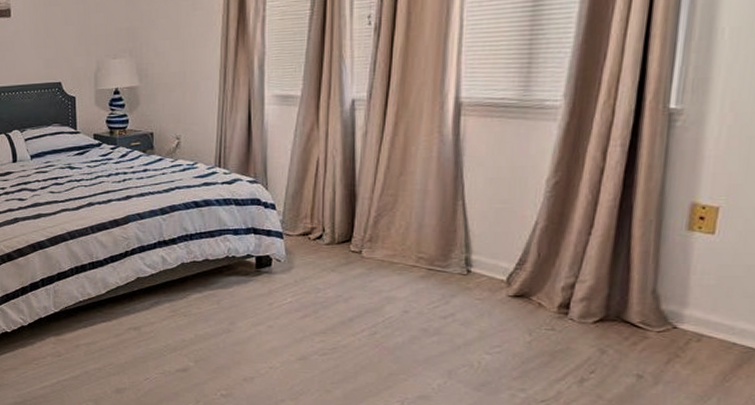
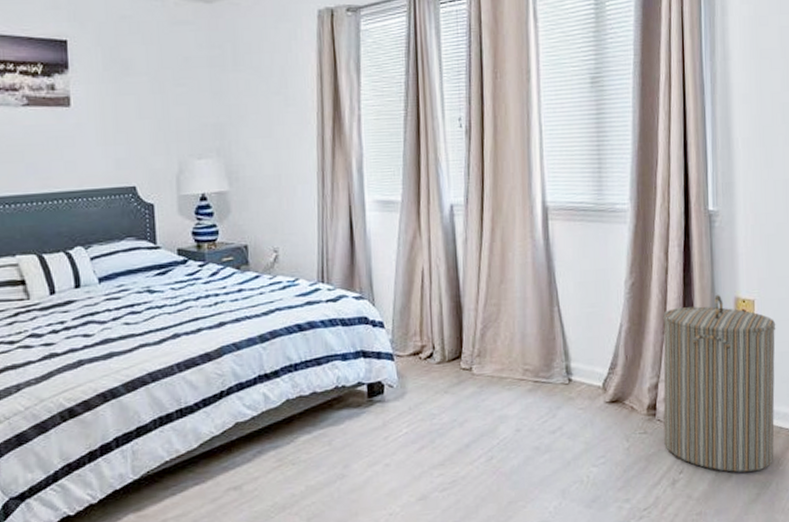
laundry hamper: none [575,198,747,384] -> present [663,294,776,473]

